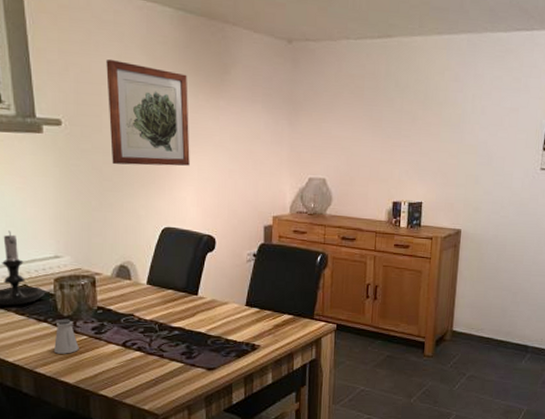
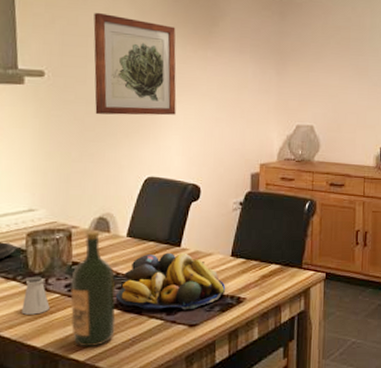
wine bottle: none [97,278,140,384] -> present [70,231,116,346]
fruit bowl: none [140,300,241,355] -> present [116,252,226,310]

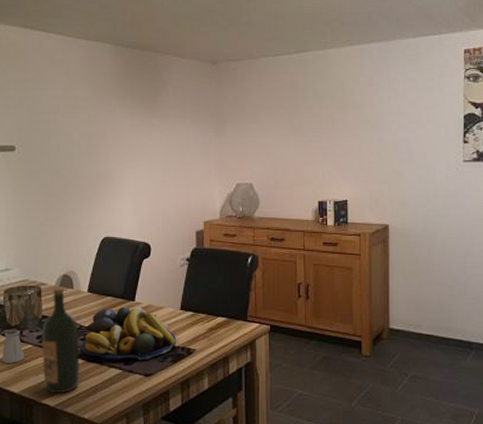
wall art: present [93,12,177,116] -> none [54,91,127,183]

